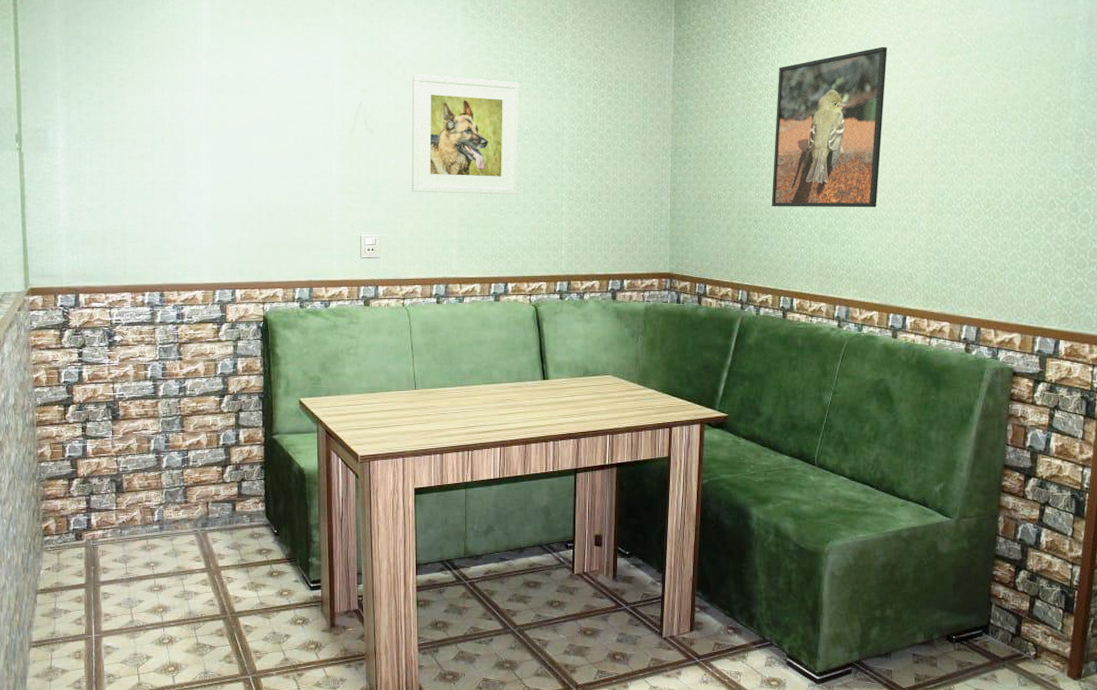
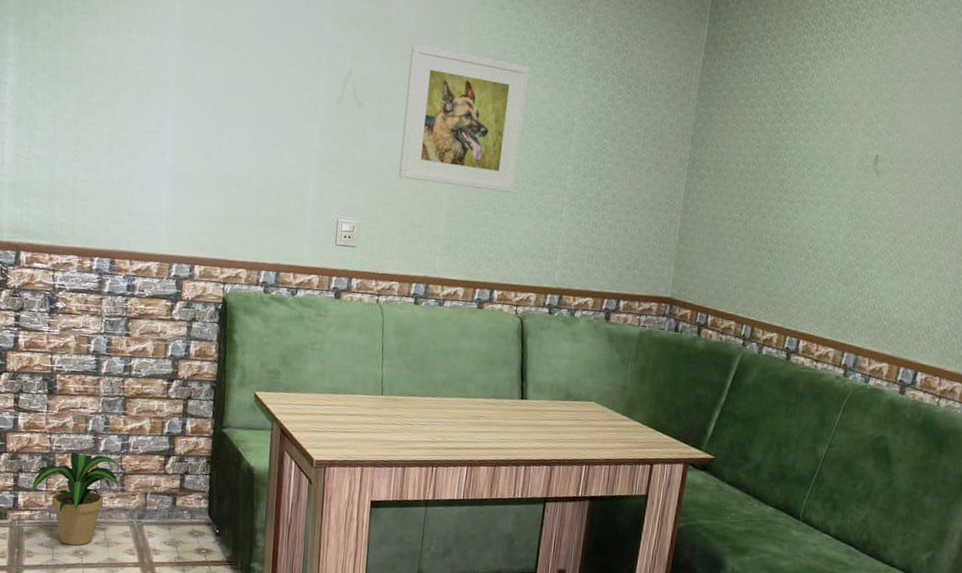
potted plant: none [103,471,188,558] -> present [32,452,127,546]
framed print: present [771,46,887,208] -> none [789,72,939,251]

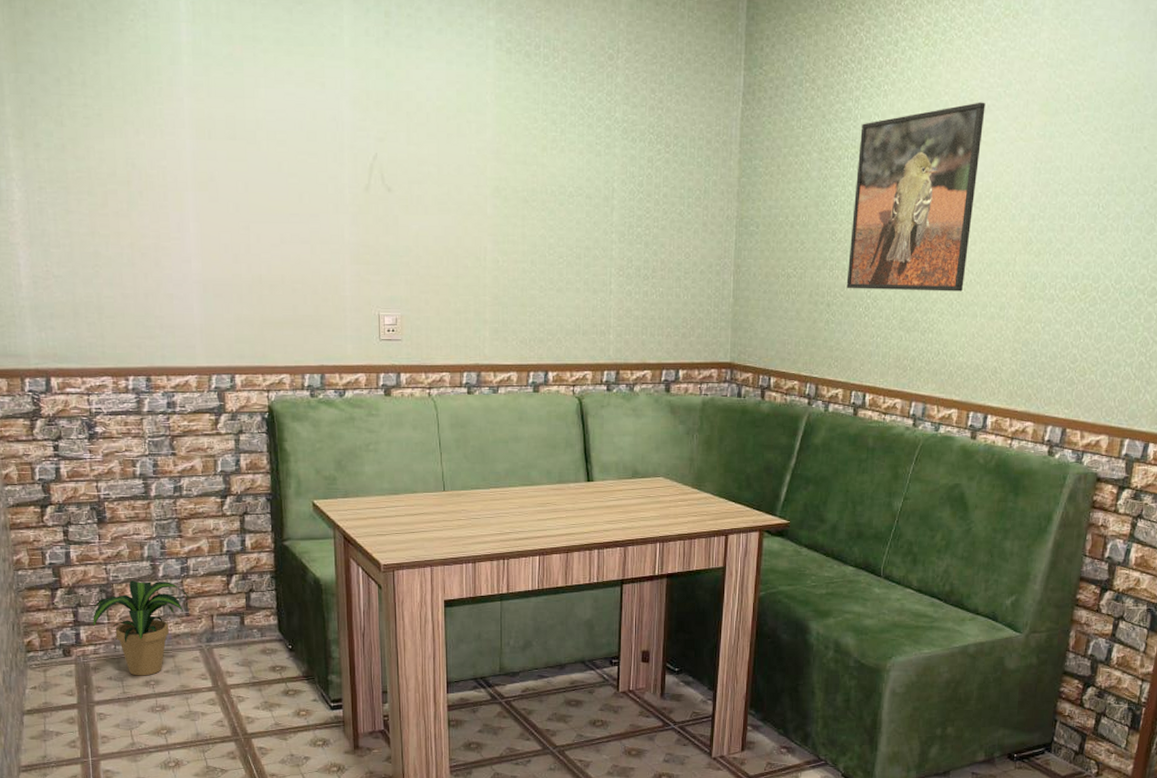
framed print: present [398,45,531,193] -> none [436,121,564,269]
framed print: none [789,72,939,251] -> present [846,102,986,292]

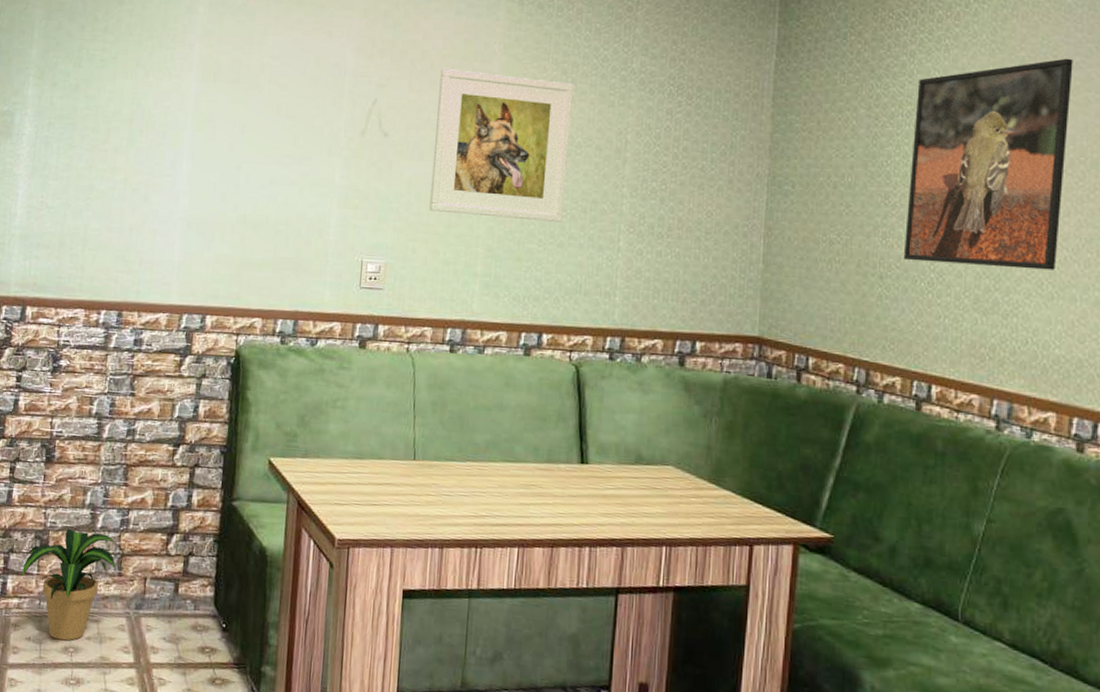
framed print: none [436,121,564,269] -> present [429,69,574,222]

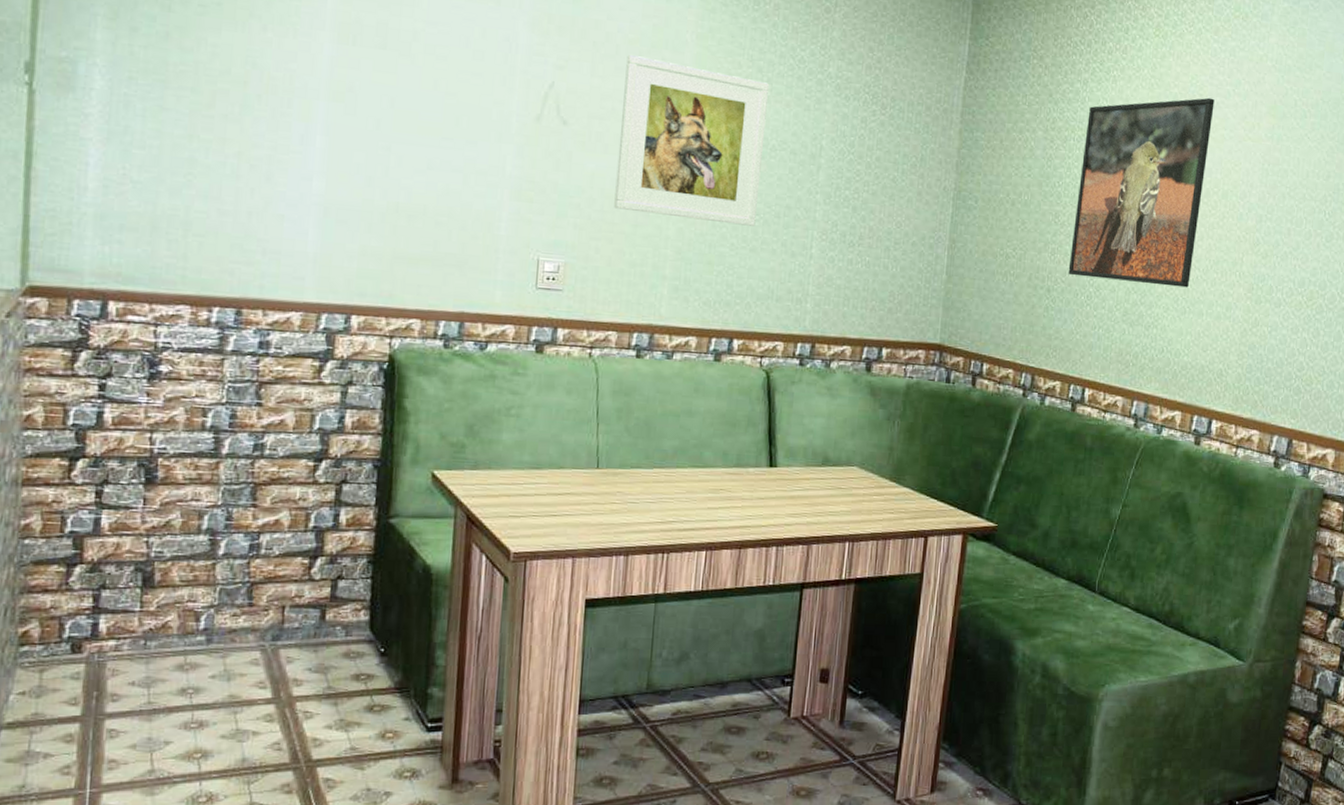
potted plant: present [22,529,125,641] -> none [119,558,256,682]

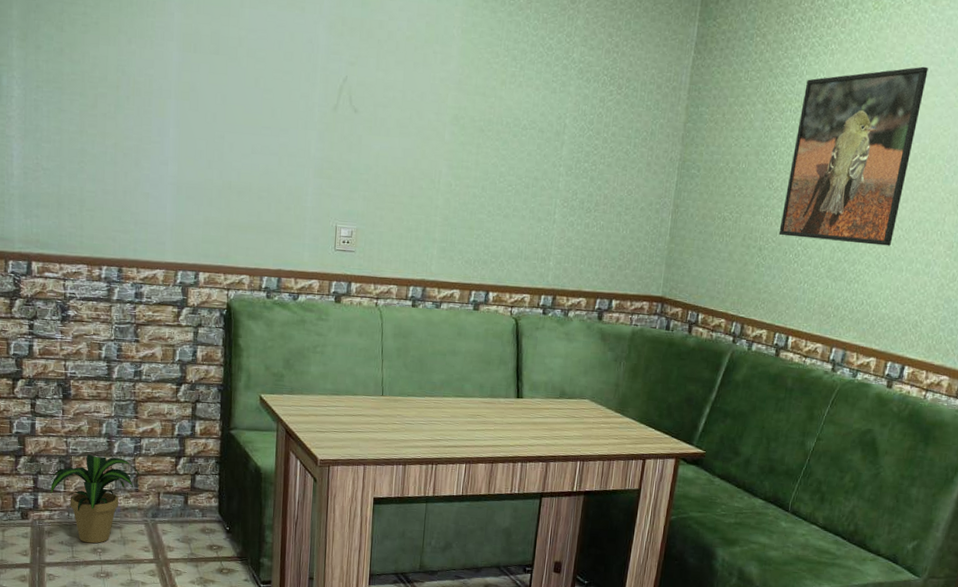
potted plant: none [119,558,256,682] -> present [50,454,140,544]
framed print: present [614,55,770,226] -> none [395,50,523,196]

